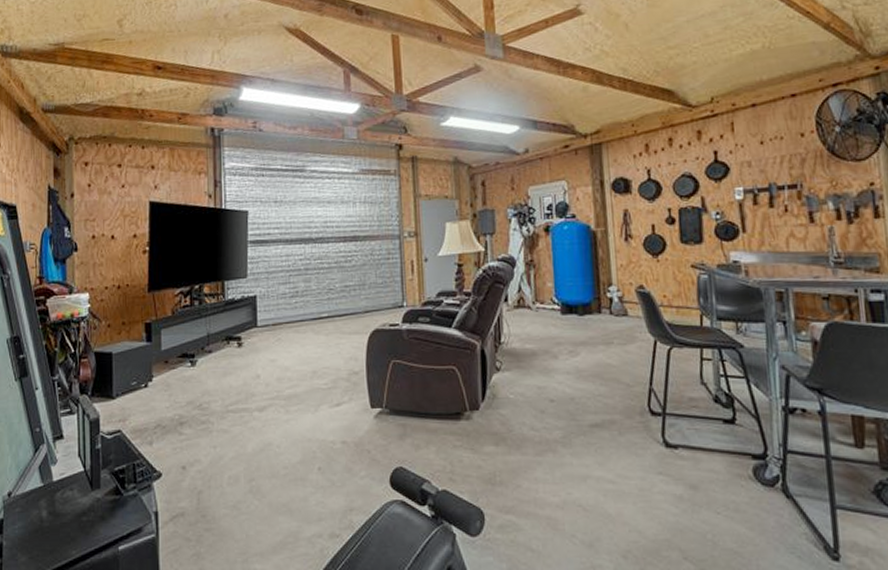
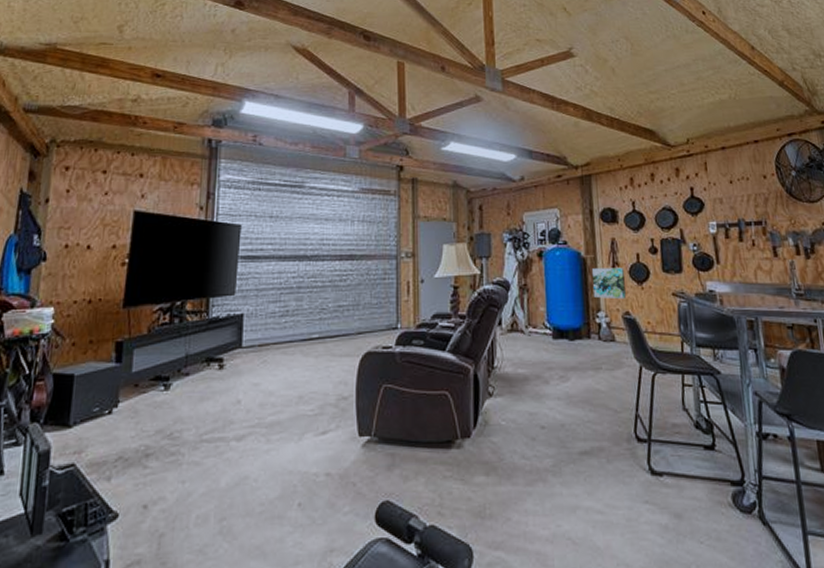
wall art: none [602,240,640,273] -> present [592,268,626,300]

